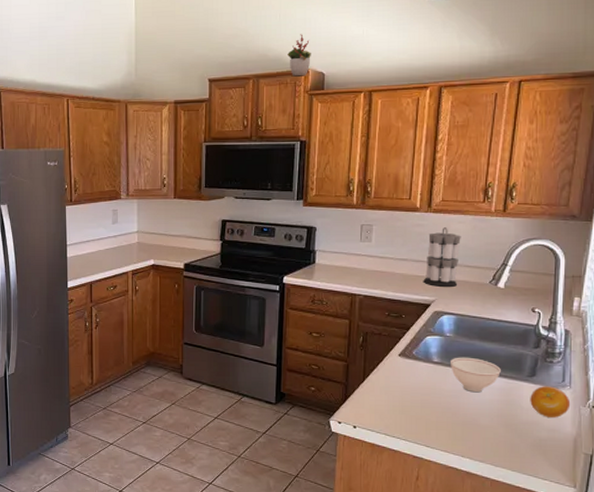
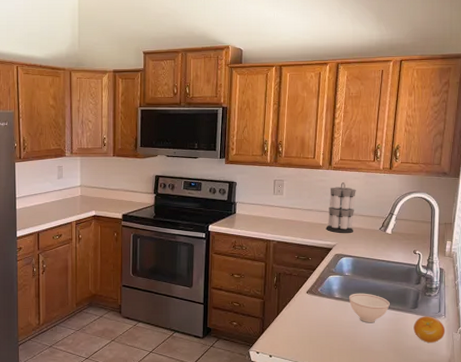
decorative plant: present [288,34,311,77] -> none [211,15,231,52]

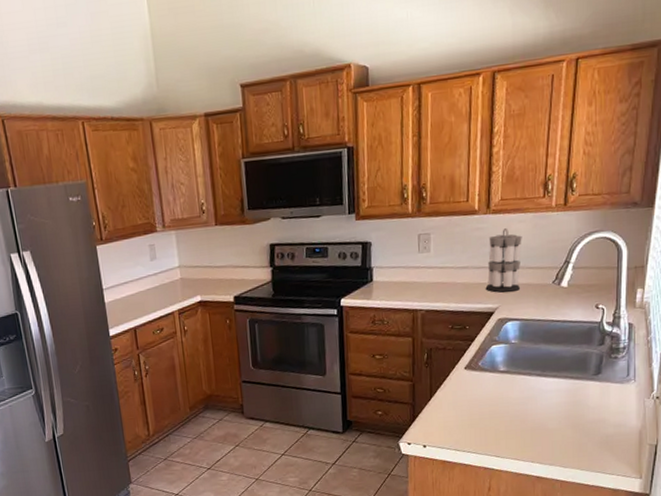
bowl: present [348,293,391,323] -> none [516,362,568,398]
fruit: present [413,316,446,343] -> none [596,382,635,413]

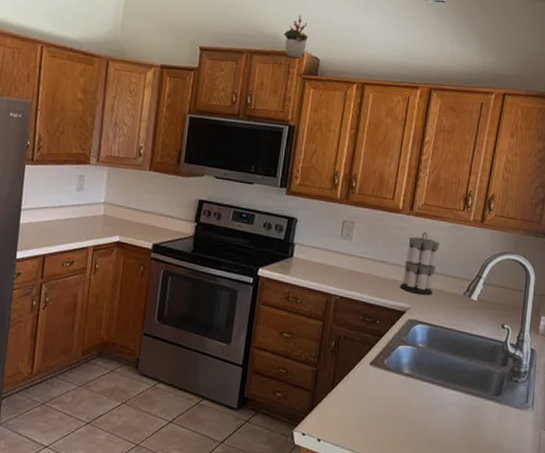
decorative plant: none [326,22,352,74] -> present [284,15,308,59]

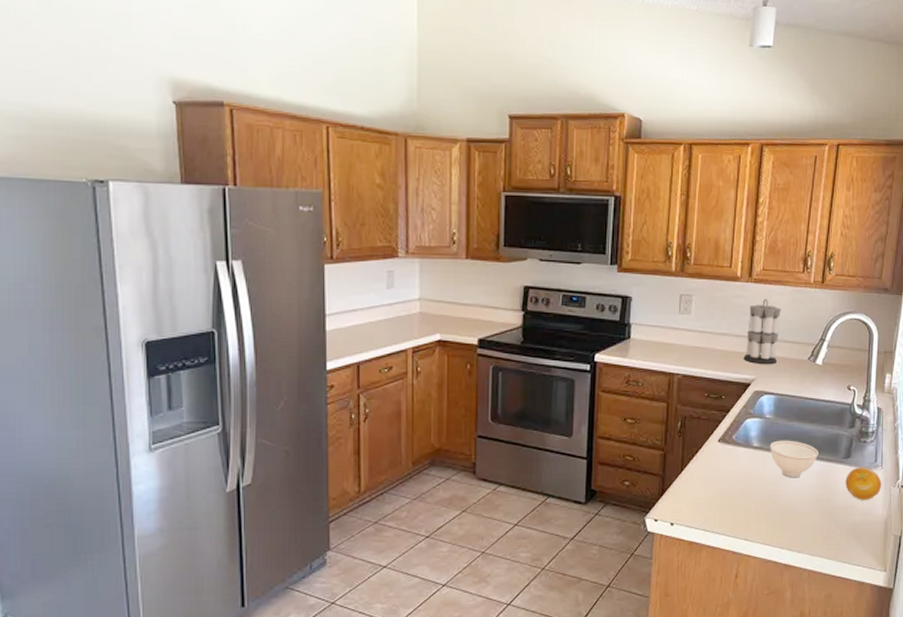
decorative plant: present [284,15,308,59] -> none [601,71,627,121]
bowl: none [420,370,470,410] -> present [769,440,820,478]
fruit: none [494,406,532,440] -> present [845,467,882,500]

